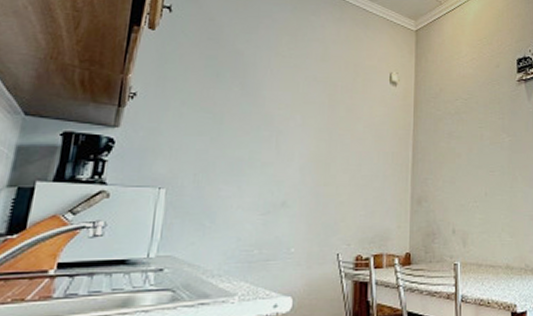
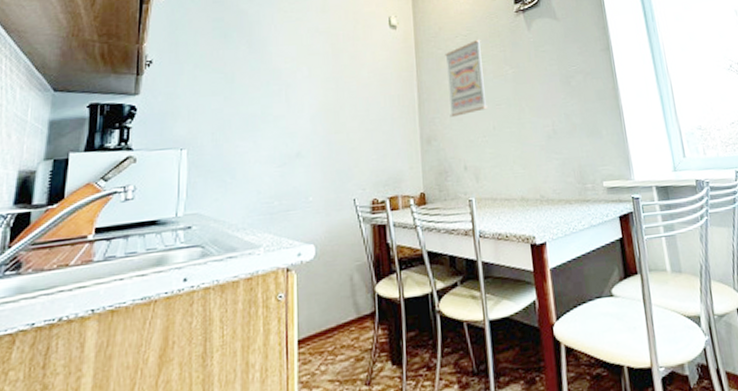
wall art: none [443,104,481,179] -> present [445,39,488,117]

